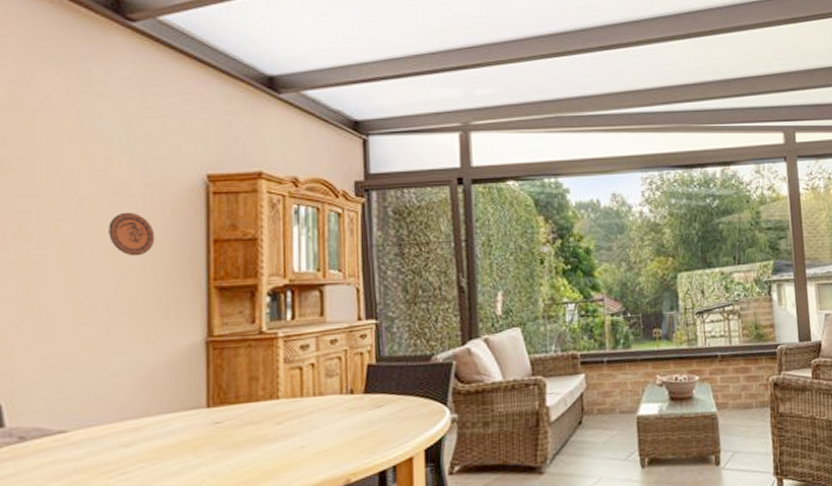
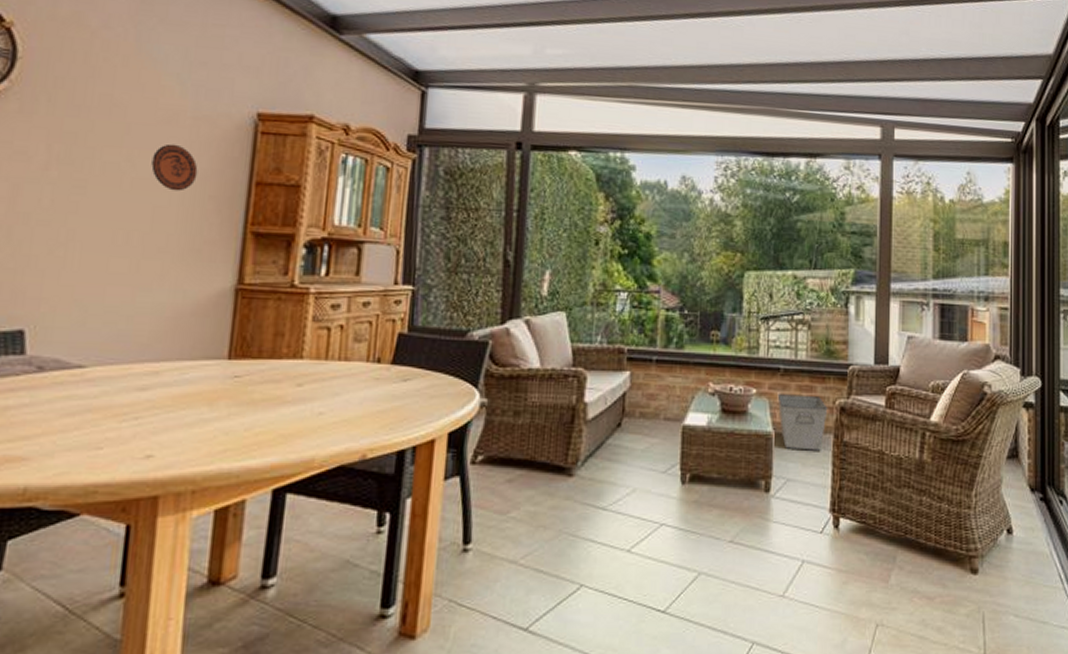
storage bin: none [718,375,763,425] -> present [777,394,828,451]

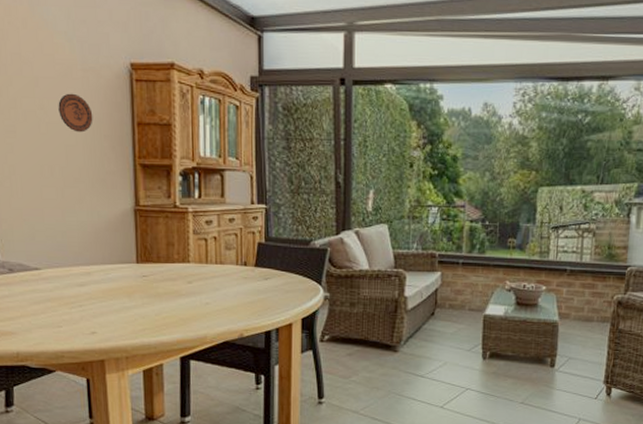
storage bin: present [777,394,828,451] -> none [564,290,607,336]

